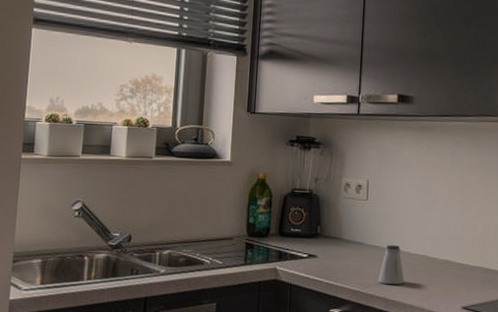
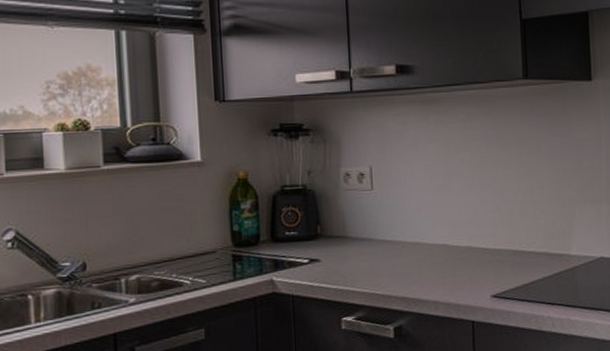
saltshaker: present [378,245,405,284] -> none [394,237,425,281]

